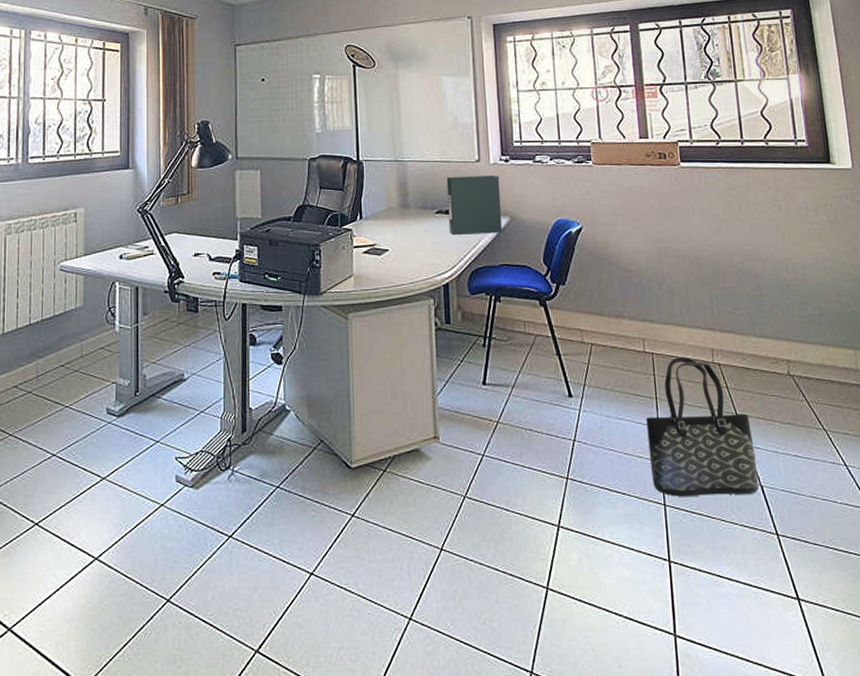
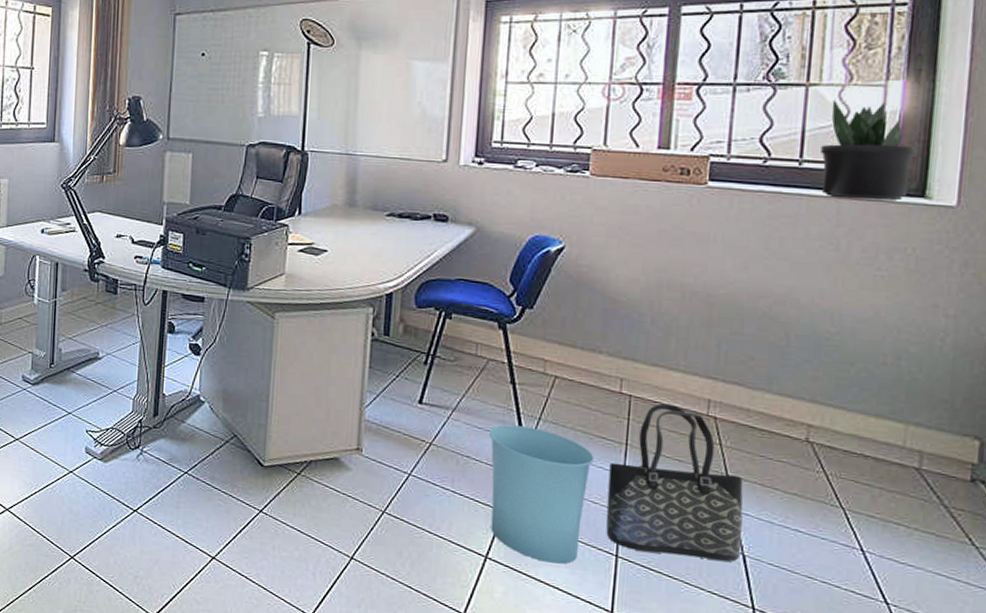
binder: present [446,175,503,235] -> none [400,176,469,244]
waste bin: none [545,394,634,522] -> present [489,424,594,564]
planter: none [754,91,818,169] -> present [821,101,916,201]

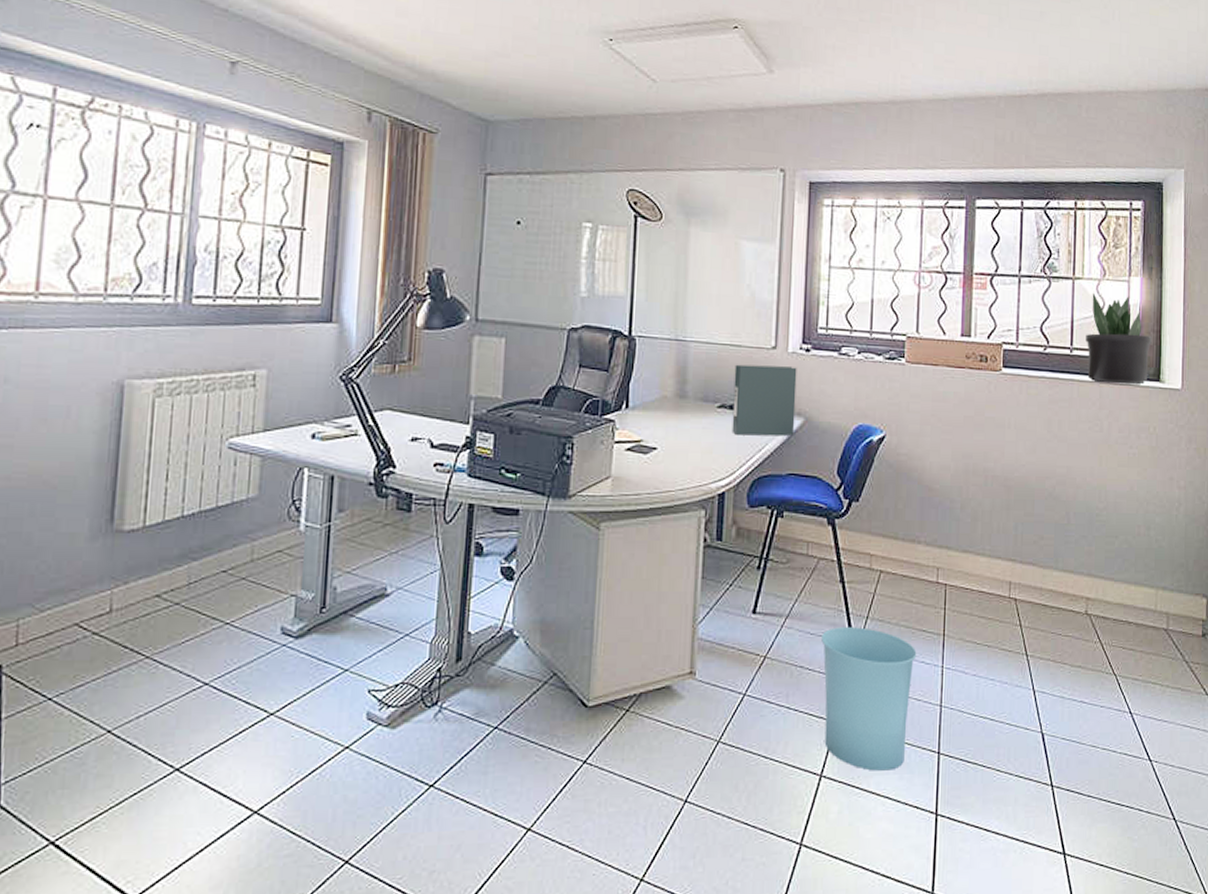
binder: none [400,176,469,244] -> present [732,364,797,436]
tote bag: present [606,403,743,562] -> none [928,590,1041,744]

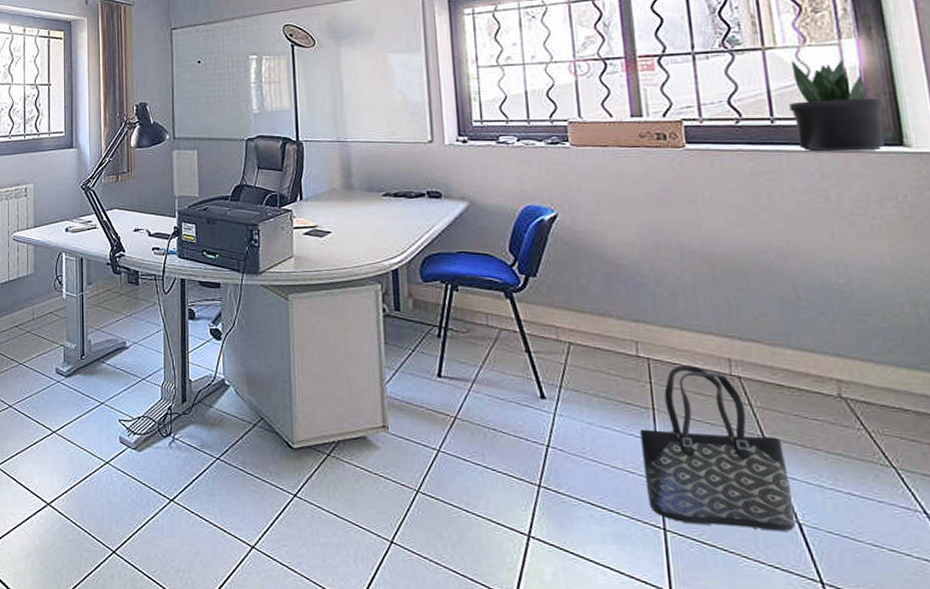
binder: present [732,364,797,436] -> none [395,157,460,219]
waste bin: present [821,627,917,771] -> none [512,394,624,541]
tote bag: none [928,590,1041,744] -> present [640,365,796,531]

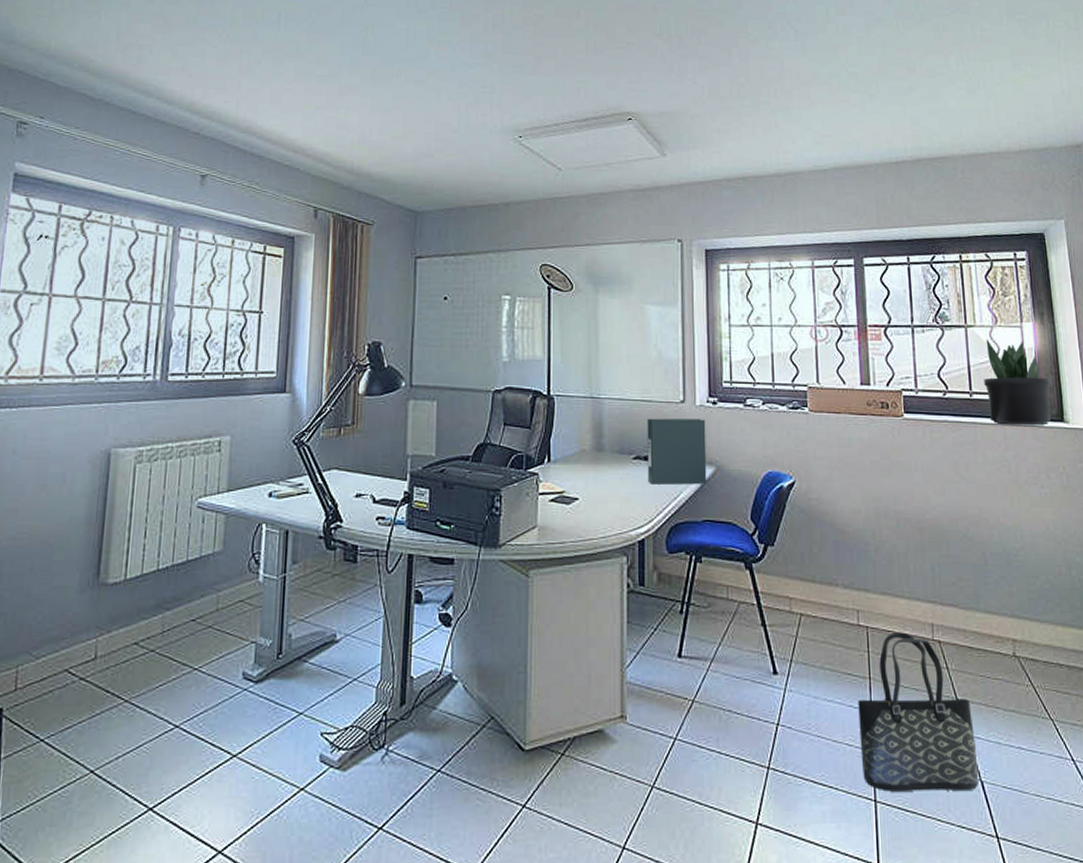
binder: none [395,157,460,219] -> present [647,418,707,485]

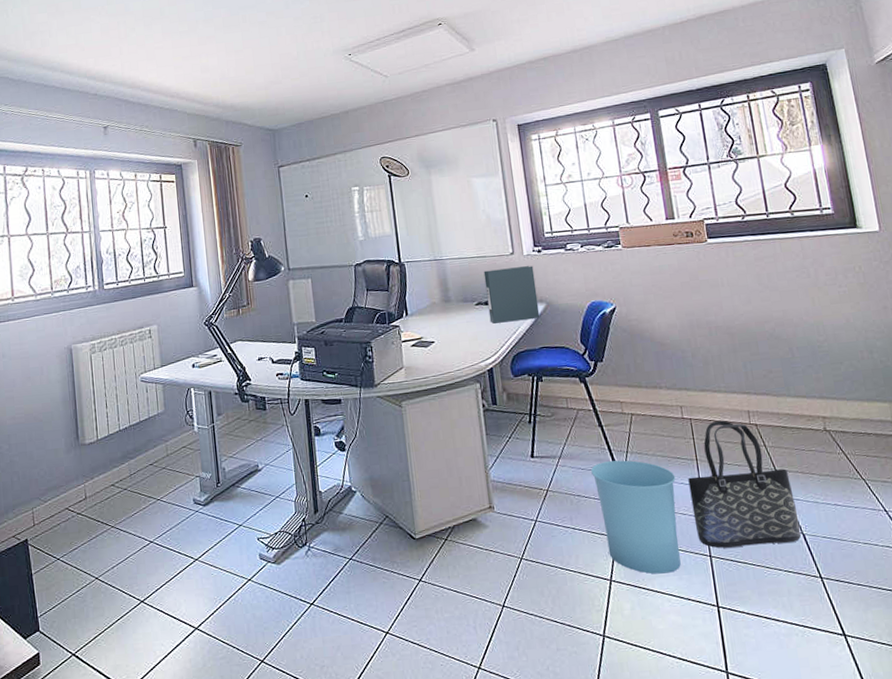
waste bin: none [747,671,844,819] -> present [591,460,681,574]
planter: present [984,340,1051,426] -> none [778,162,844,238]

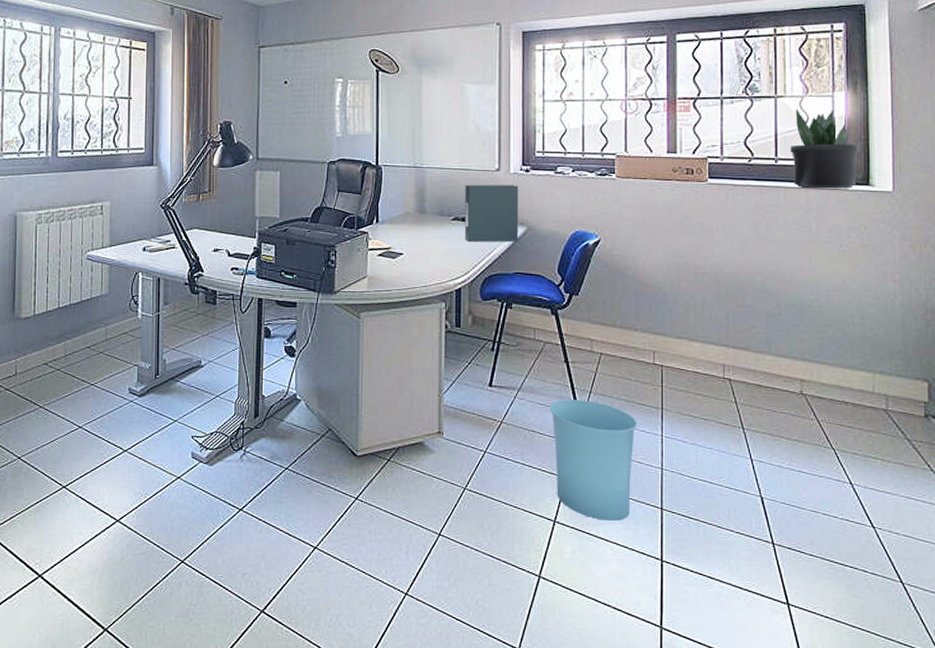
tote bag: present [688,420,802,548] -> none [650,370,759,504]
planter: none [778,162,844,238] -> present [790,109,859,189]

